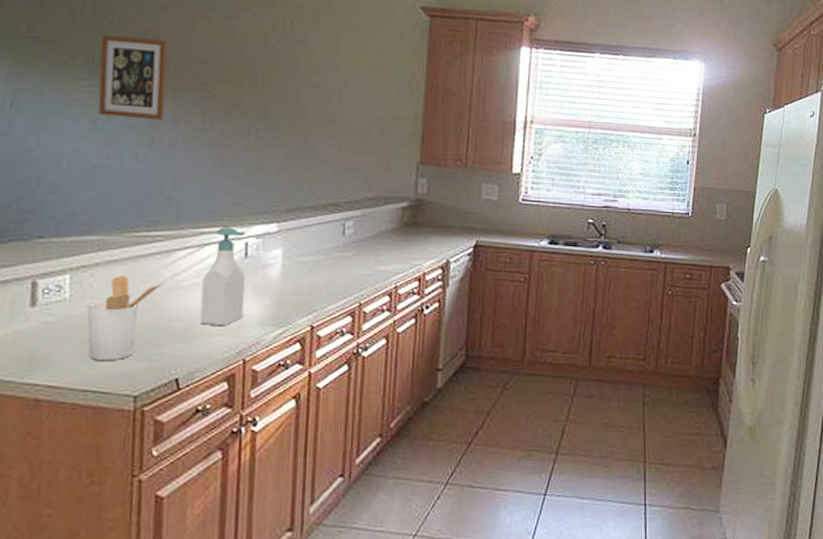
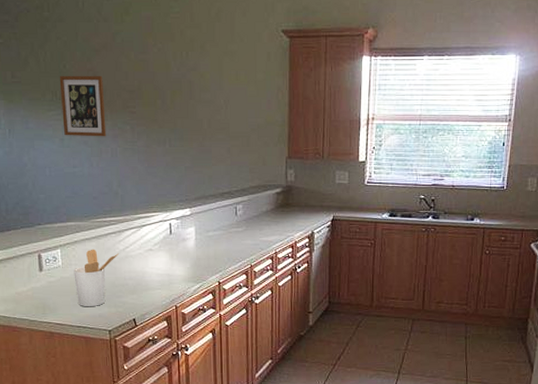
soap bottle: present [199,227,246,327] -> none [143,213,173,283]

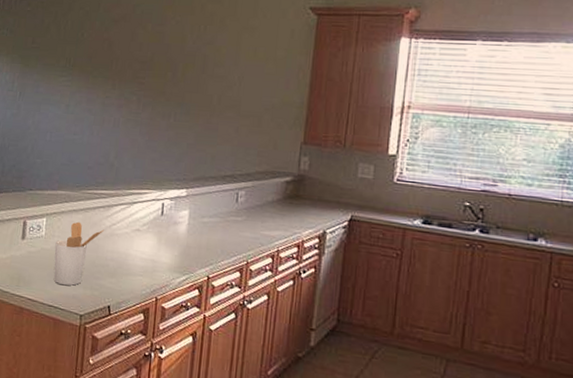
wall art: present [59,76,107,137] -> none [71,44,118,106]

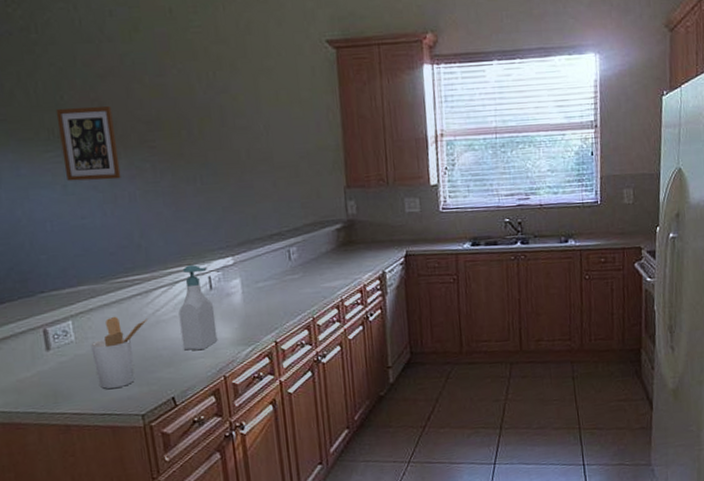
wall art: none [71,44,118,106] -> present [55,106,121,182]
soap bottle: none [127,190,163,269] -> present [178,265,218,351]

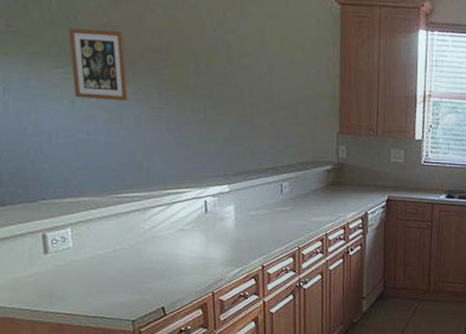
utensil holder: present [91,316,147,389] -> none [88,228,144,295]
soap bottle: present [178,265,218,351] -> none [174,188,209,267]

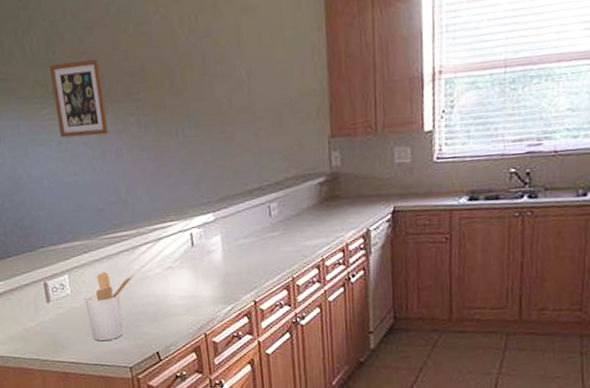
utensil holder: none [88,228,144,295] -> present [84,271,134,342]

